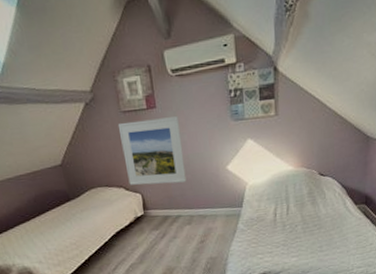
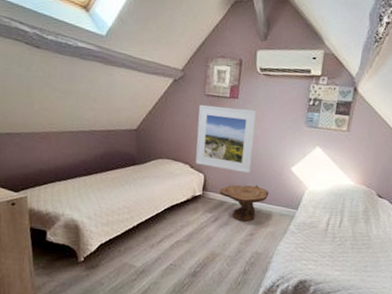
side table: none [161,192,211,231] -> present [220,184,269,222]

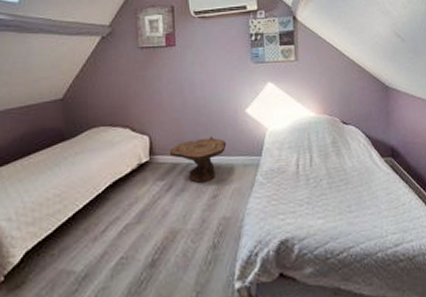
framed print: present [195,104,257,174] -> none [133,56,201,126]

